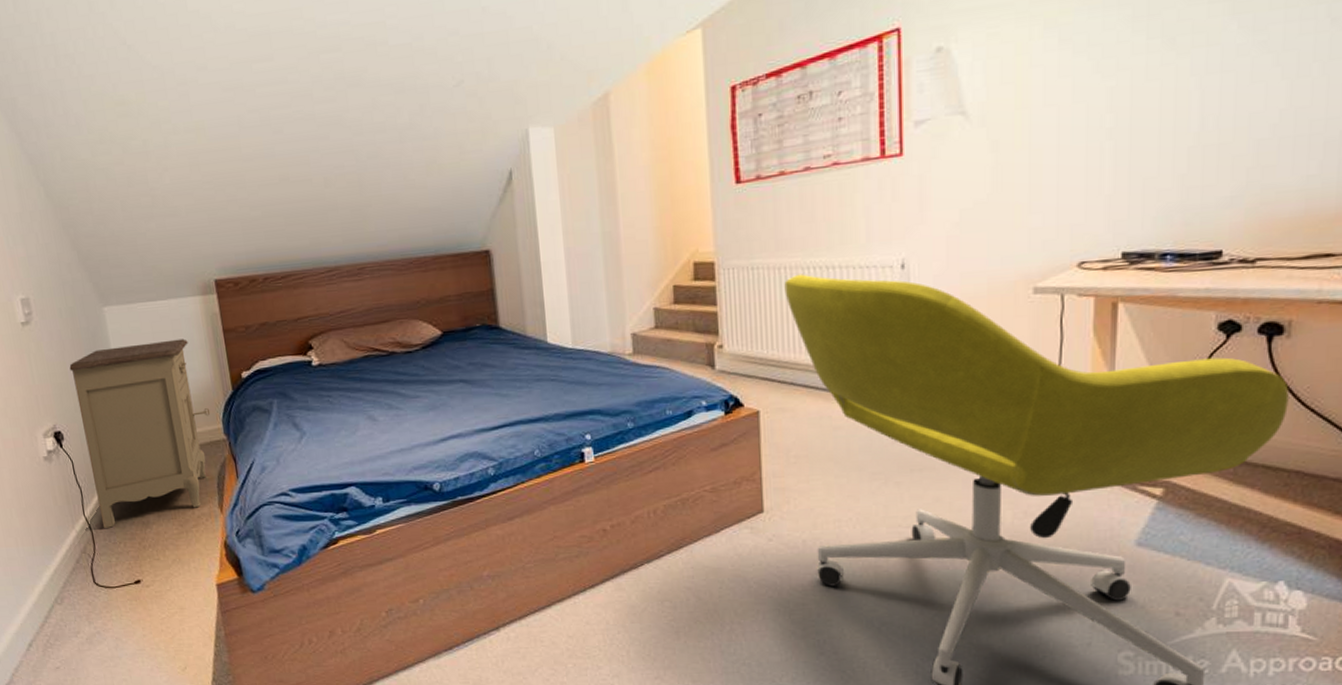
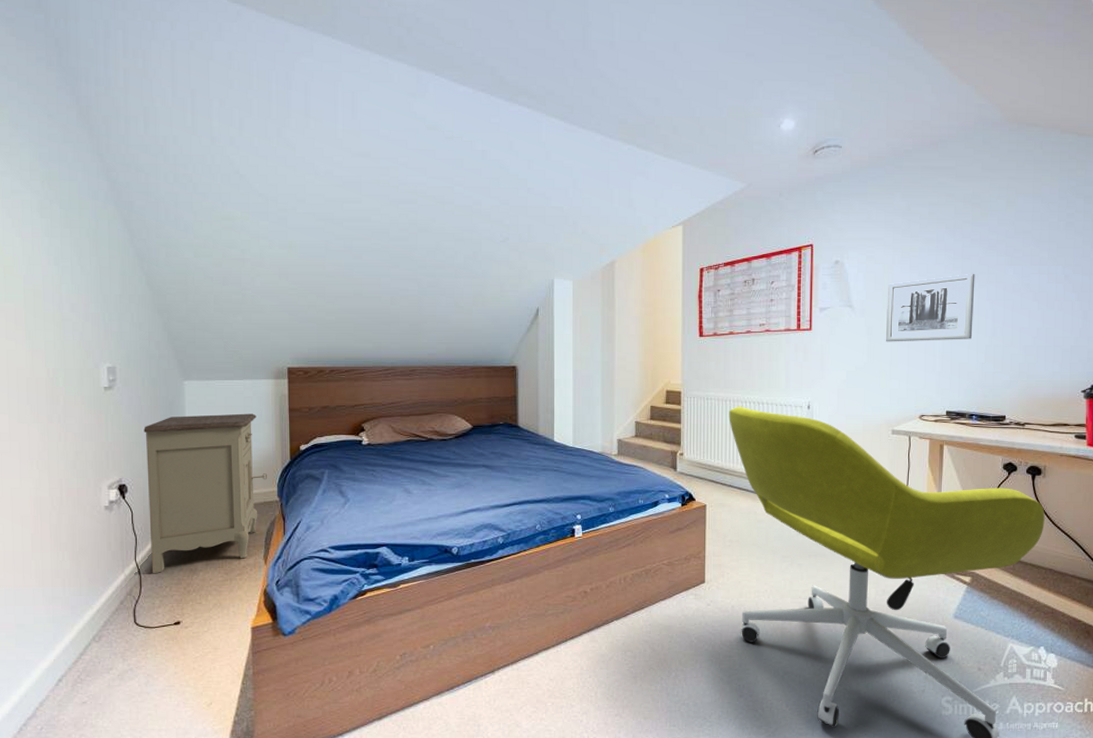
wall art: none [1020,36,1170,160] -> present [885,273,975,342]

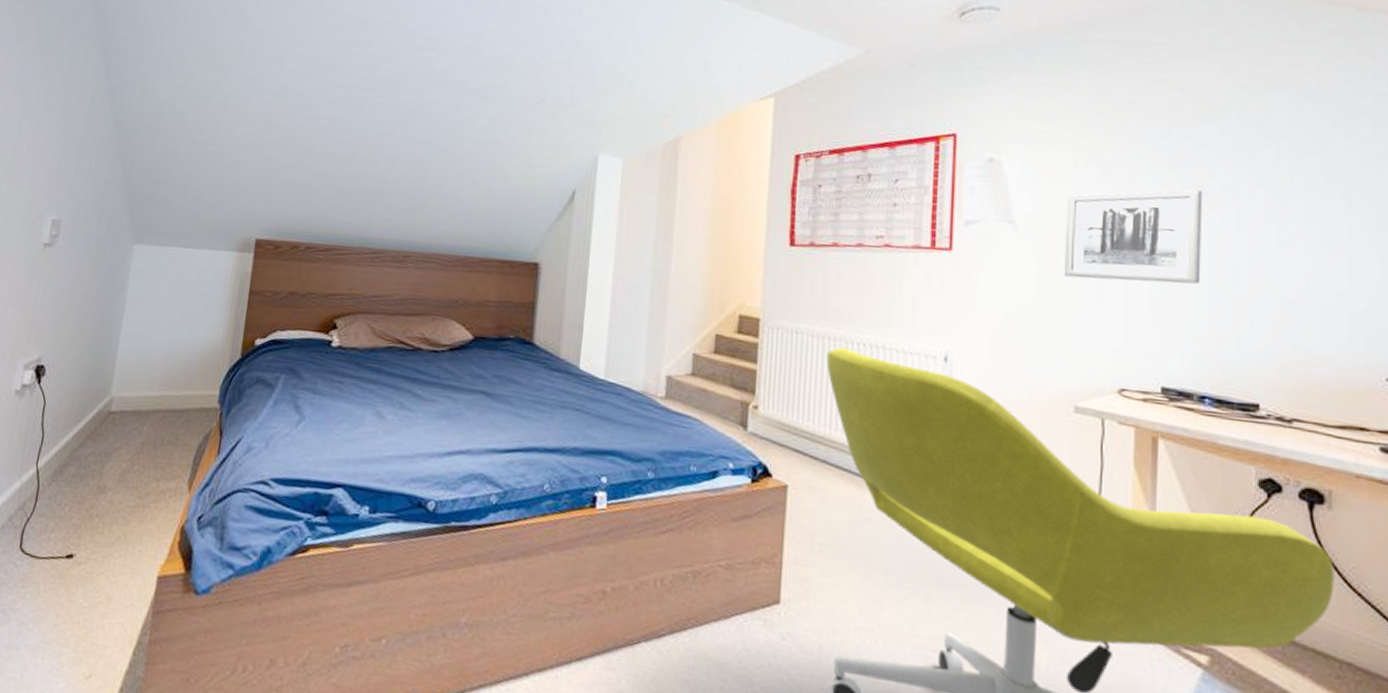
nightstand: present [144,413,268,574] -> none [52,286,211,486]

